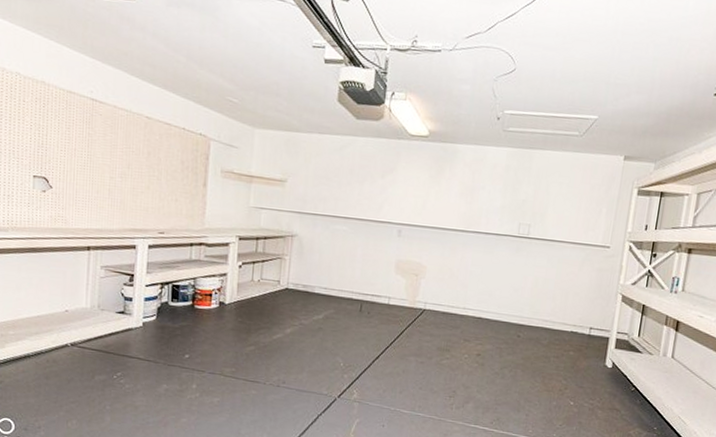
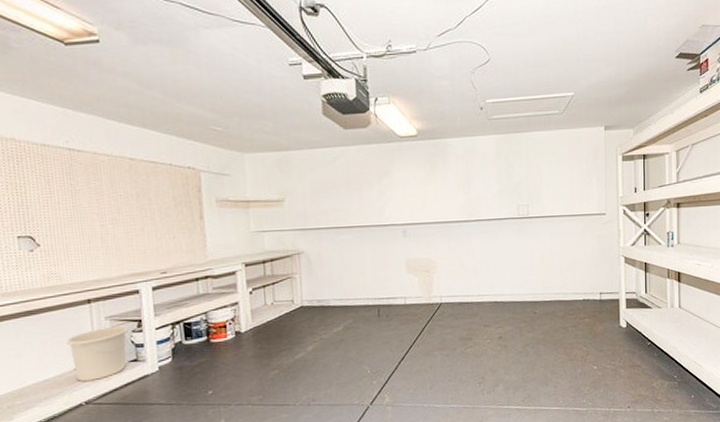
bucket: none [62,276,120,325] -> present [66,326,128,382]

